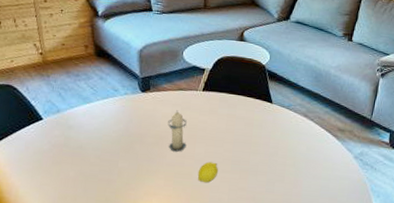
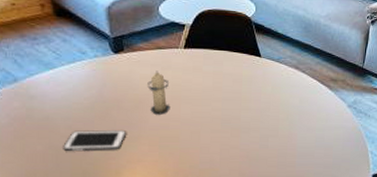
cell phone: none [91,160,146,182] -> present [63,130,126,151]
fruit: present [197,162,219,183] -> none [185,122,208,144]

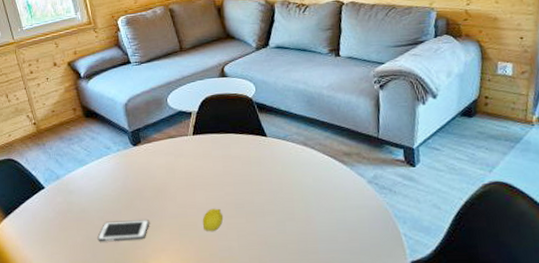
candle: present [147,70,170,115] -> none [163,159,186,203]
fruit: none [185,122,208,144] -> present [202,208,224,231]

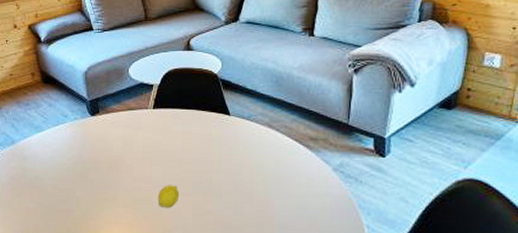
cell phone: present [97,220,149,241] -> none [50,190,103,211]

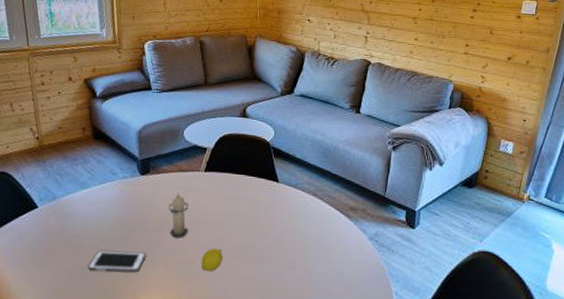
cell phone: none [50,190,103,211] -> present [88,250,146,273]
candle: none [121,131,142,176] -> present [168,193,189,238]

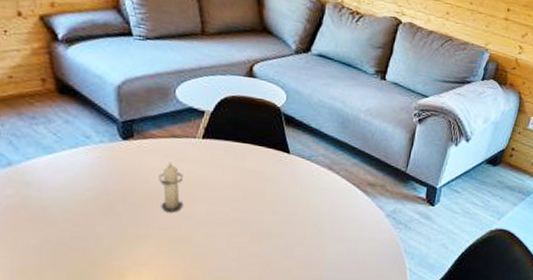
cell phone: present [88,250,146,273] -> none [60,225,132,250]
fruit: present [201,248,224,271] -> none [198,224,225,248]

